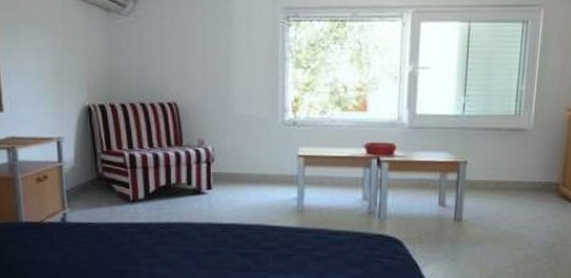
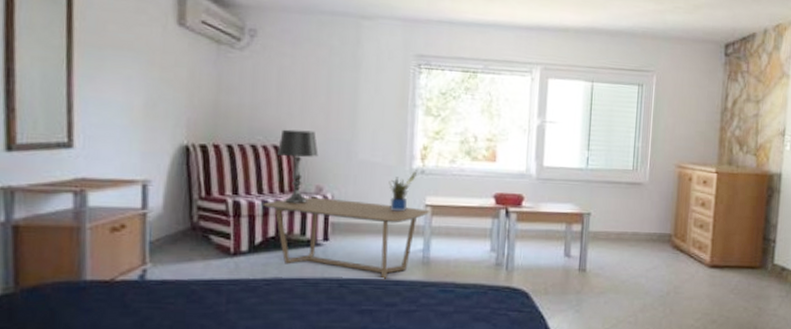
coffee table: none [154,149,303,226] -> present [263,196,430,280]
table lamp: none [163,87,199,157] -> present [277,129,318,205]
potted plant: none [263,122,290,162] -> present [388,170,418,212]

